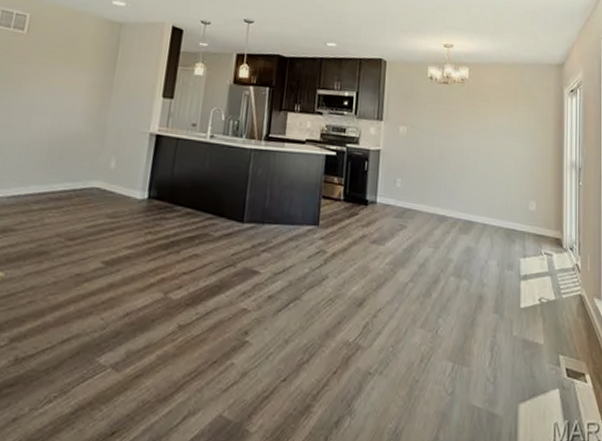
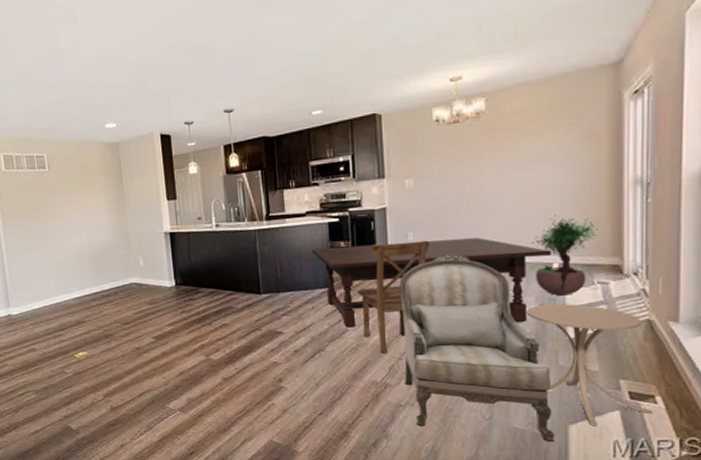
dining table: none [304,180,511,286] -> present [311,237,552,328]
dining chair: none [343,185,414,308] -> present [357,240,429,353]
armchair: none [376,206,508,423] -> present [399,253,556,442]
side table: none [489,269,583,406] -> present [526,303,652,426]
potted tree: none [497,183,545,263] -> present [532,214,598,296]

